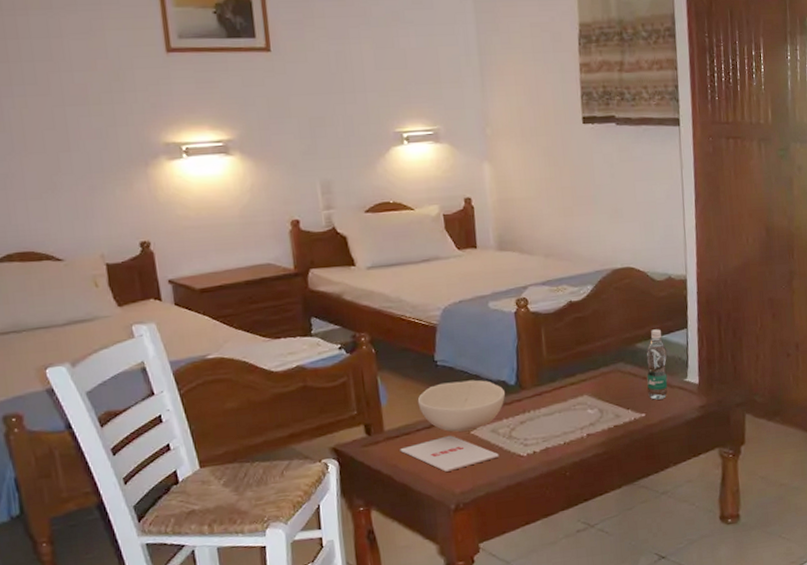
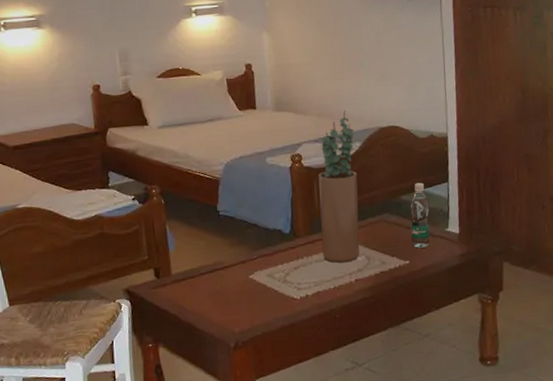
magazine: present [400,435,499,472] -> none [185,279,275,313]
bowl: present [417,380,506,432] -> none [201,228,281,276]
vase: none [546,250,592,417] -> present [318,110,360,263]

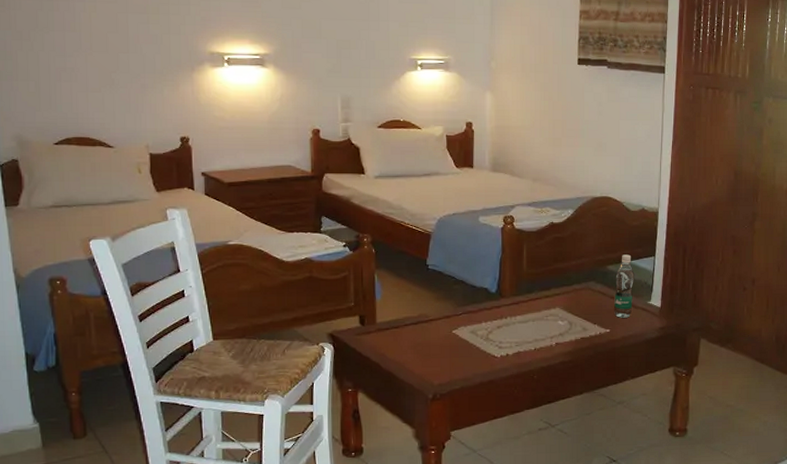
vase: present [318,110,360,263] -> none [526,177,568,325]

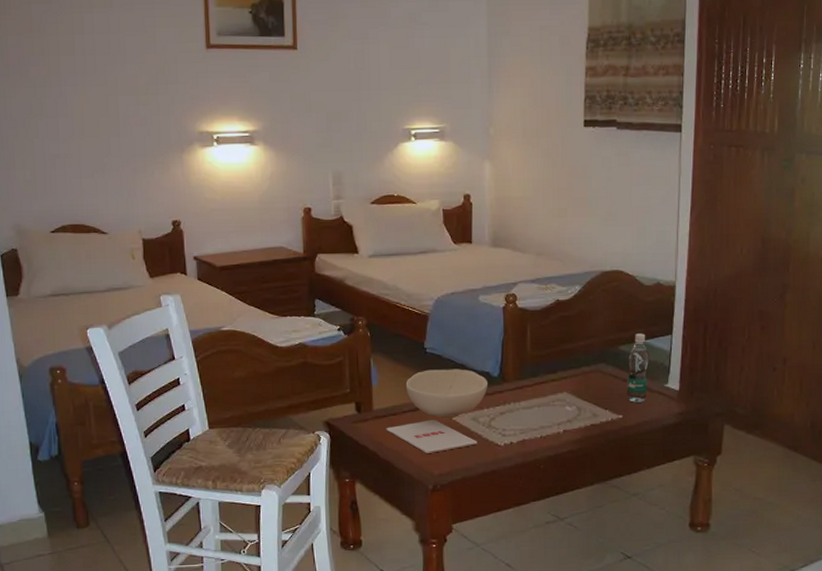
magazine: none [388,332,476,364] -> present [386,419,478,453]
bowl: none [408,285,487,330] -> present [405,369,489,417]

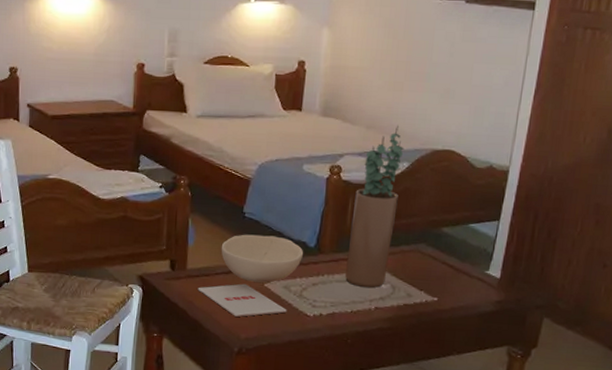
vase: none [531,250,575,411] -> present [345,125,404,288]
bottle: present [626,333,650,403] -> none [444,216,474,287]

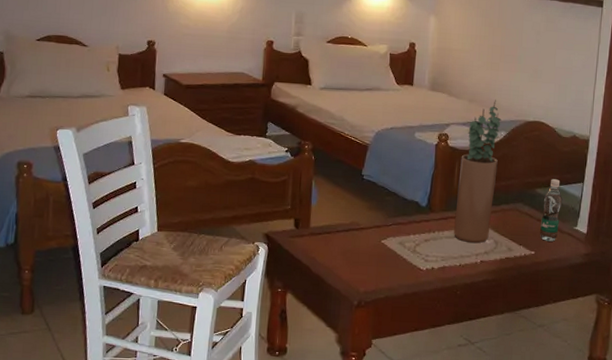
magazine: present [197,283,287,317] -> none [320,240,402,272]
bowl: present [221,234,304,283] -> none [341,194,417,239]
bottle: none [444,216,474,287] -> present [539,179,563,242]

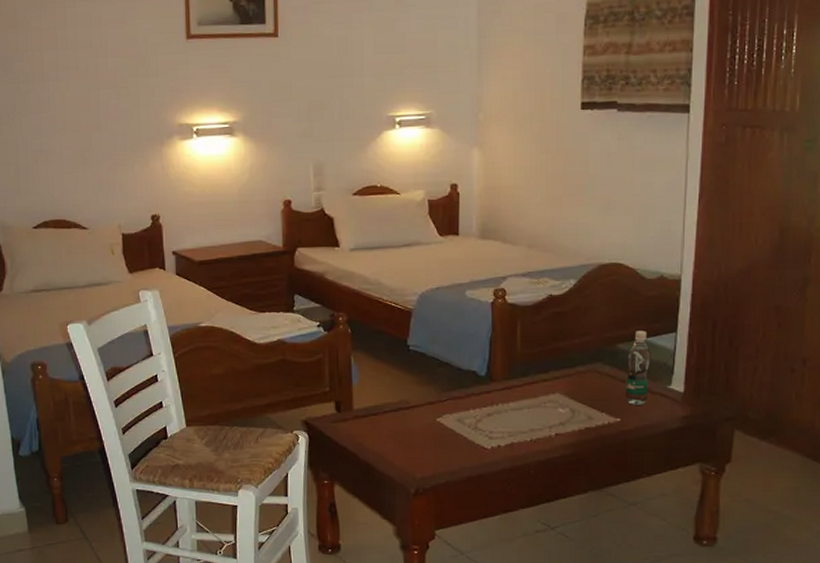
vase: present [454,99,502,243] -> none [521,242,569,413]

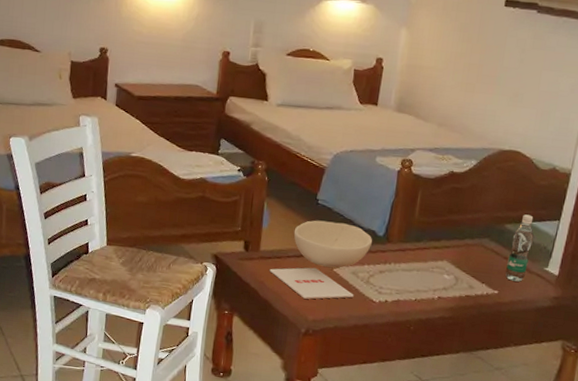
magazine: none [366,420,463,456] -> present [269,267,354,300]
bowl: none [387,367,475,417] -> present [293,220,373,268]

